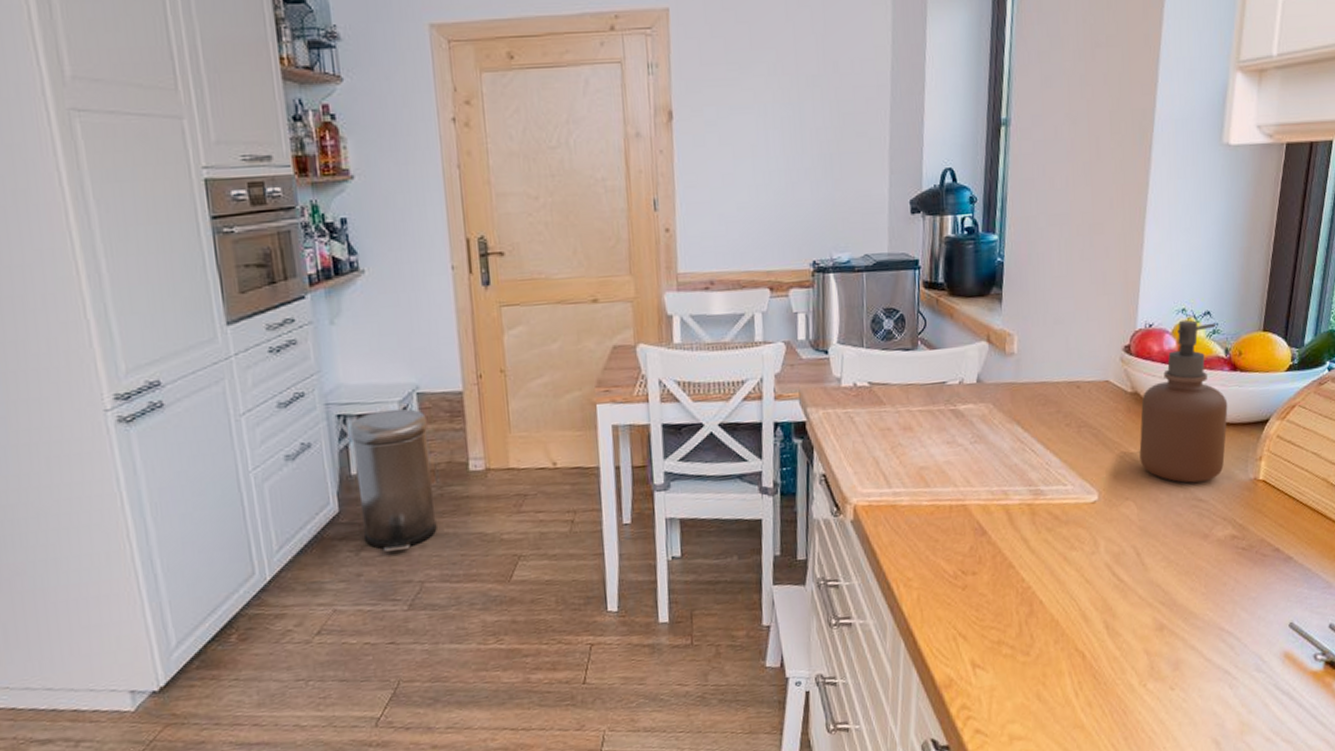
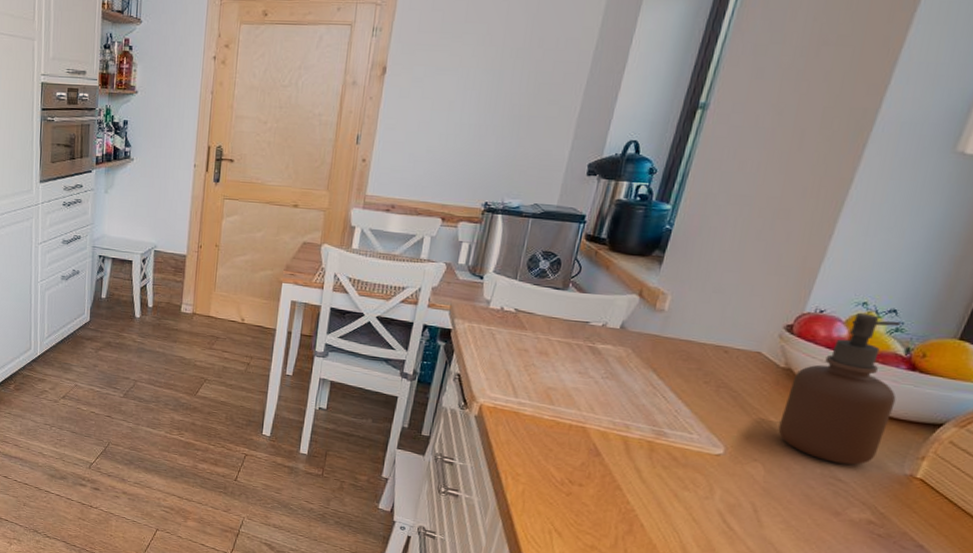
pedal bin: present [350,408,437,553] -> none [103,258,158,357]

